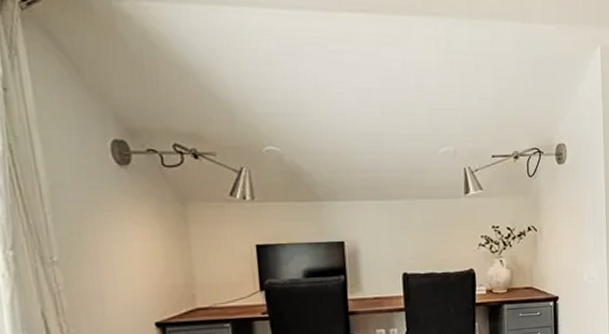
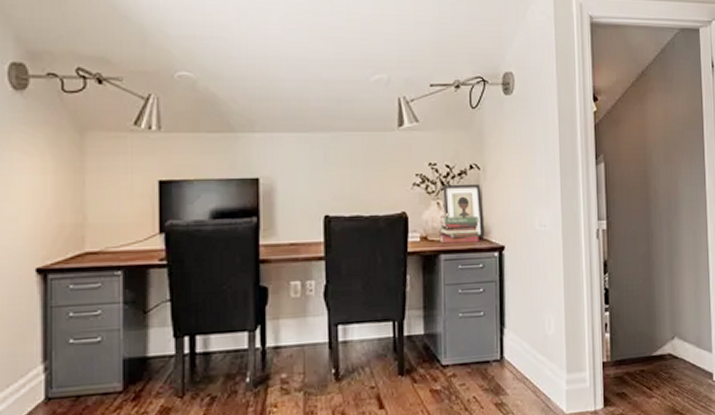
books: none [502,271,537,296] -> present [439,215,479,244]
picture frame: none [505,243,540,290] -> present [442,183,483,238]

